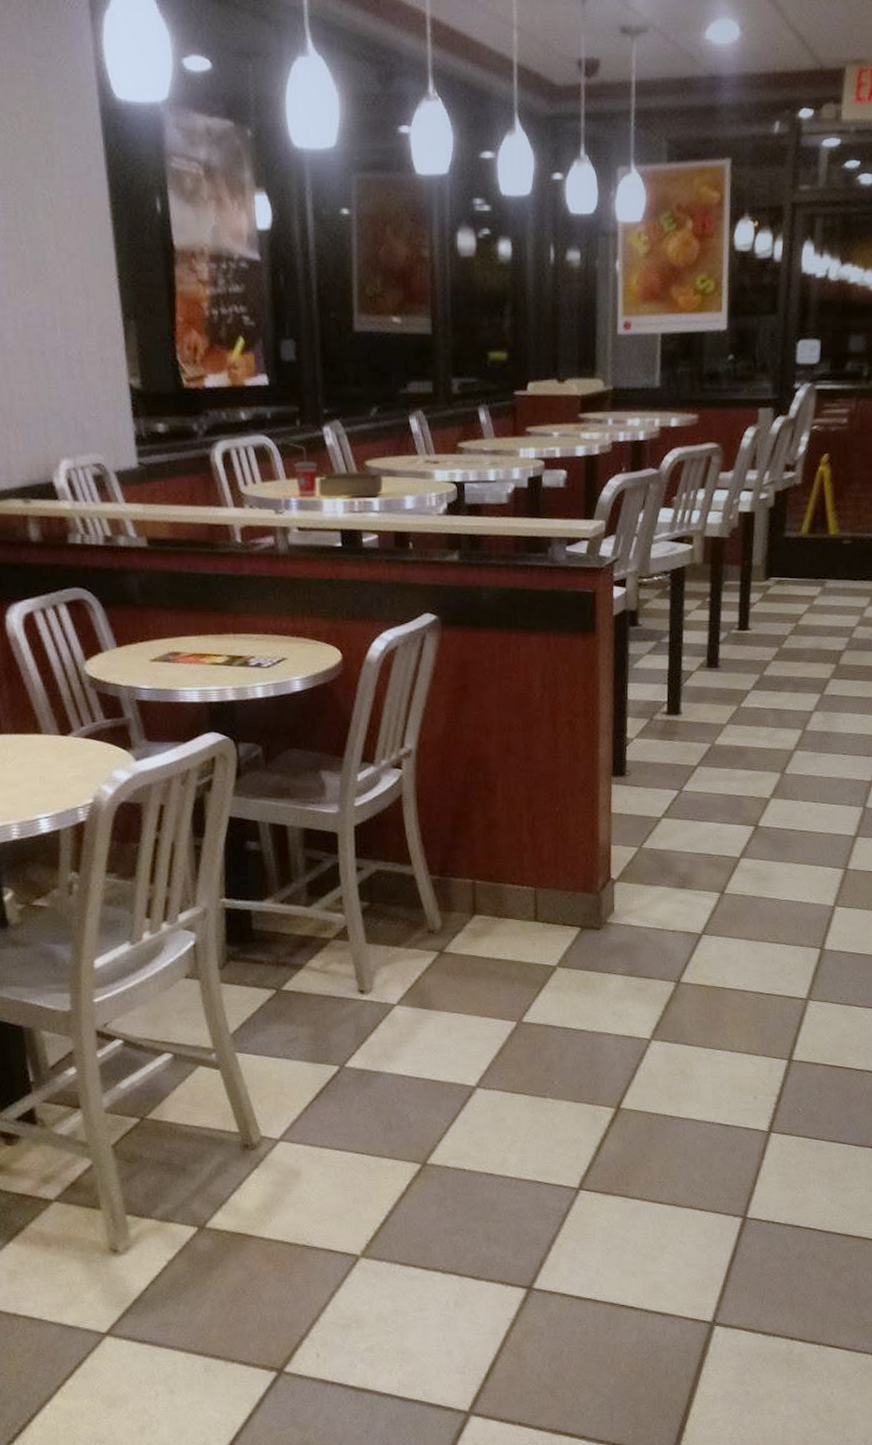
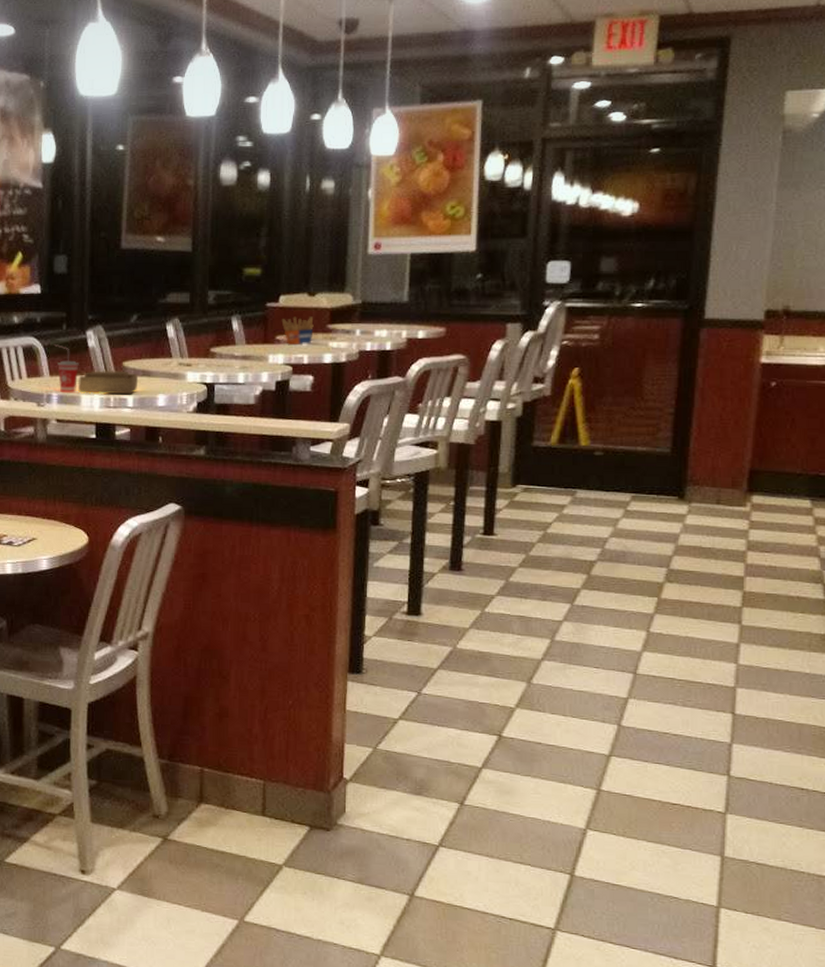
french fries: none [531,405,565,438] -> present [281,316,314,346]

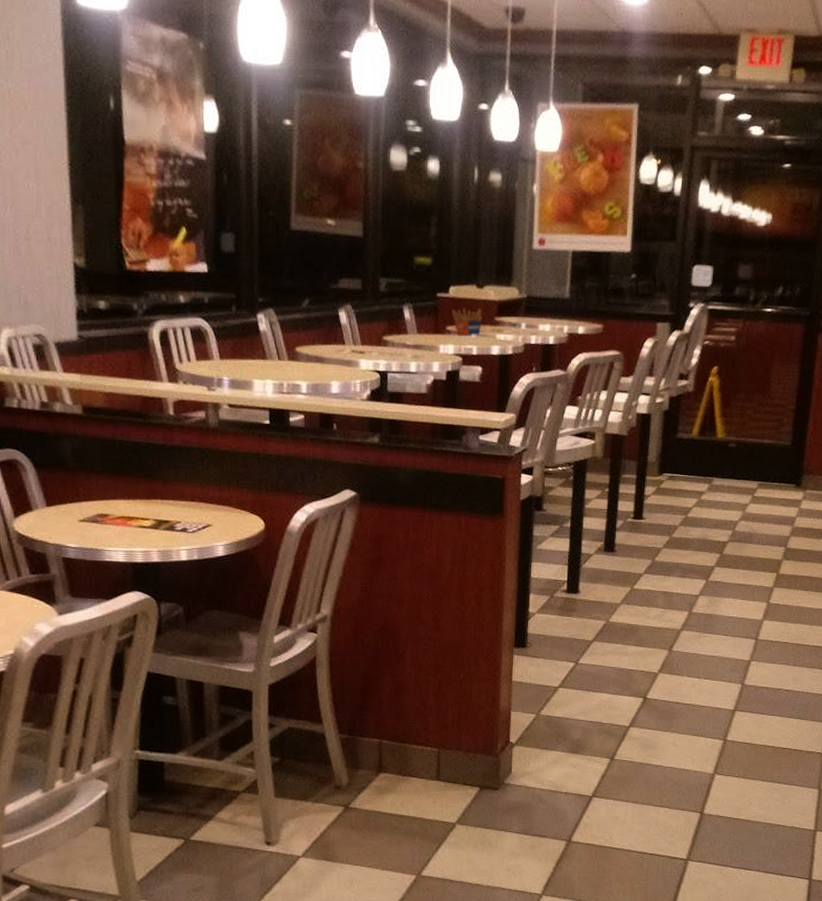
beverage cup: present [54,343,79,393] -> none [223,325,250,378]
napkin holder: present [78,371,139,395] -> none [250,355,312,381]

